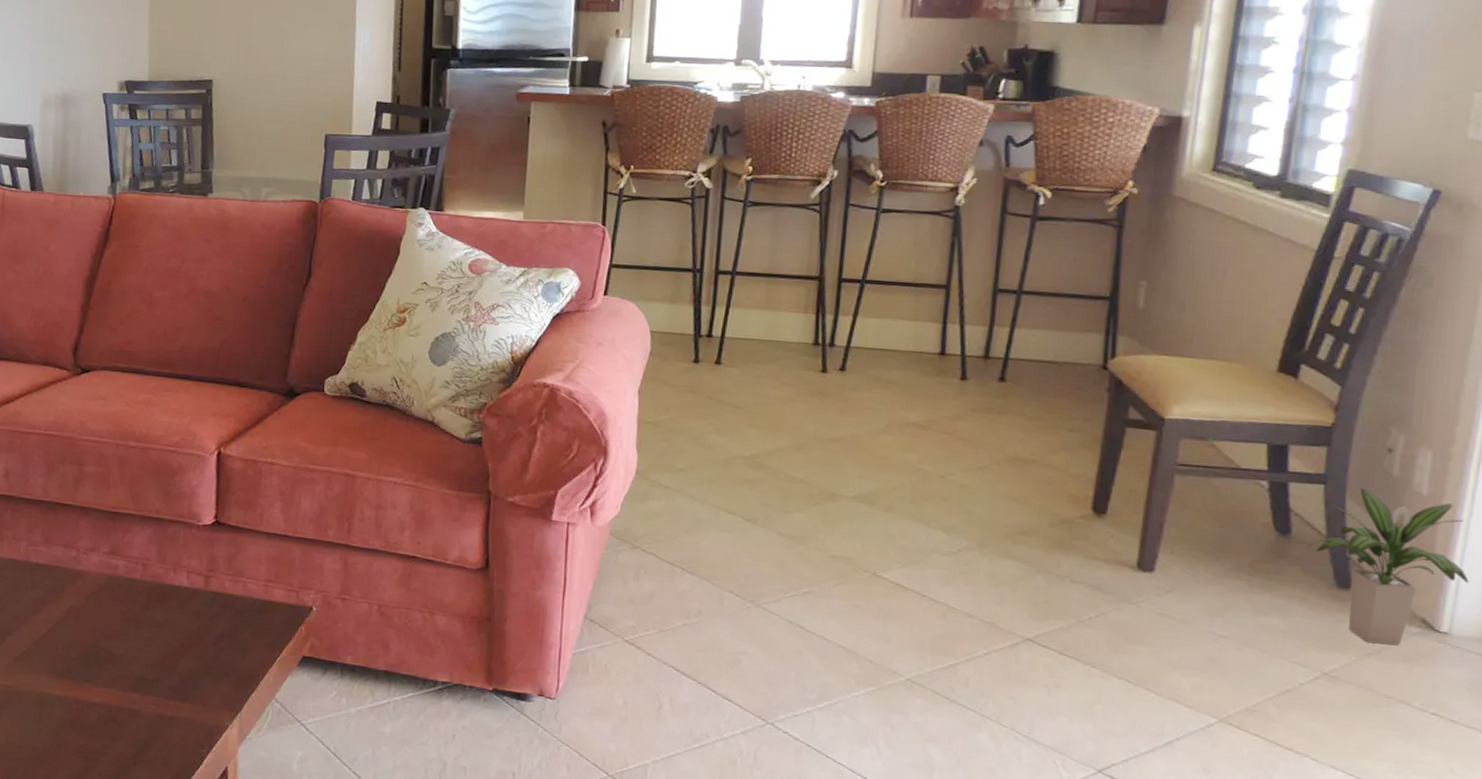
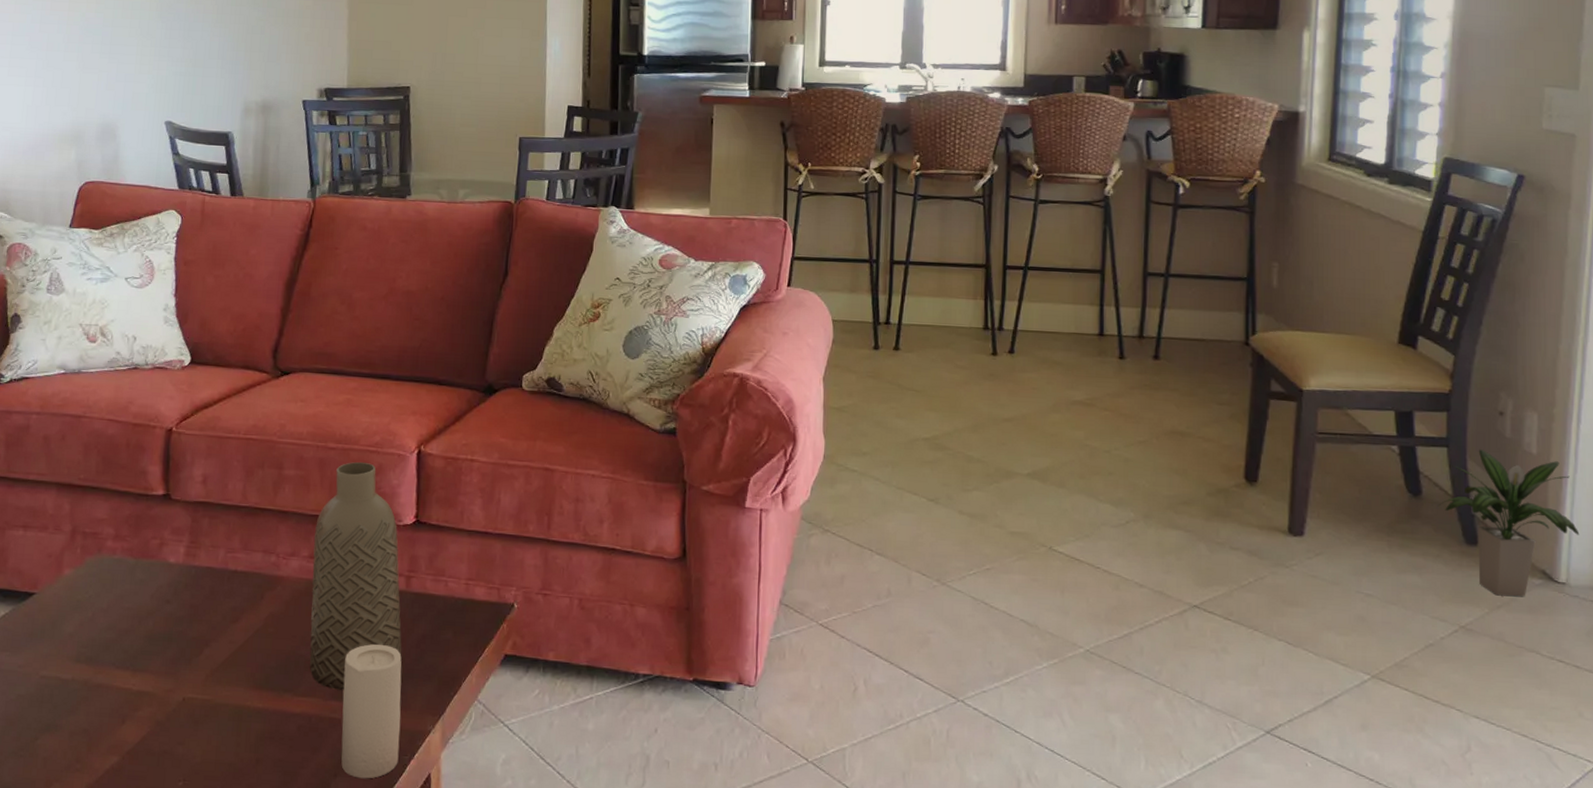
vase: none [109,461,201,683] -> present [309,461,402,690]
candle: none [140,640,200,769] -> present [341,644,402,779]

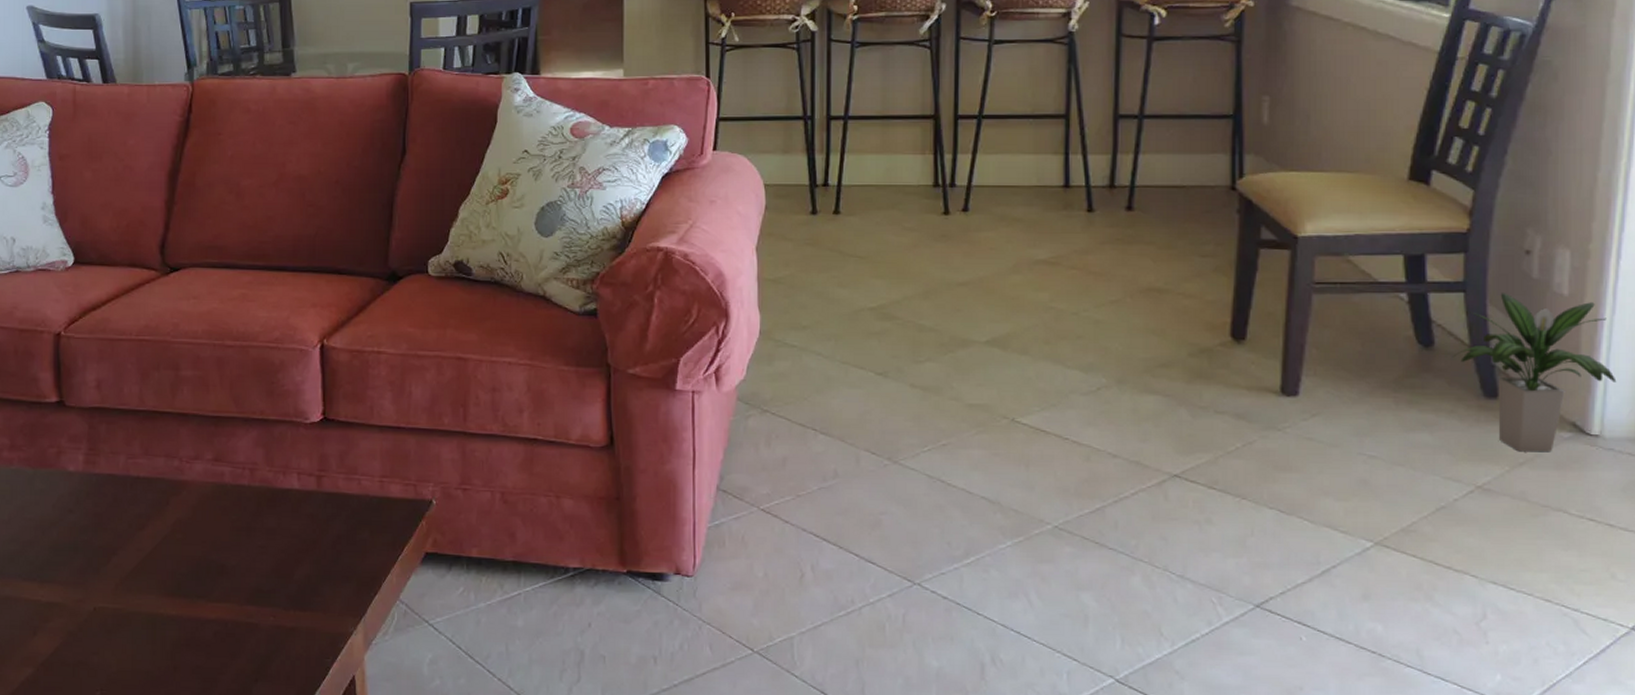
vase: present [309,461,402,690] -> none [217,359,317,594]
candle: present [341,644,402,779] -> none [258,546,321,683]

